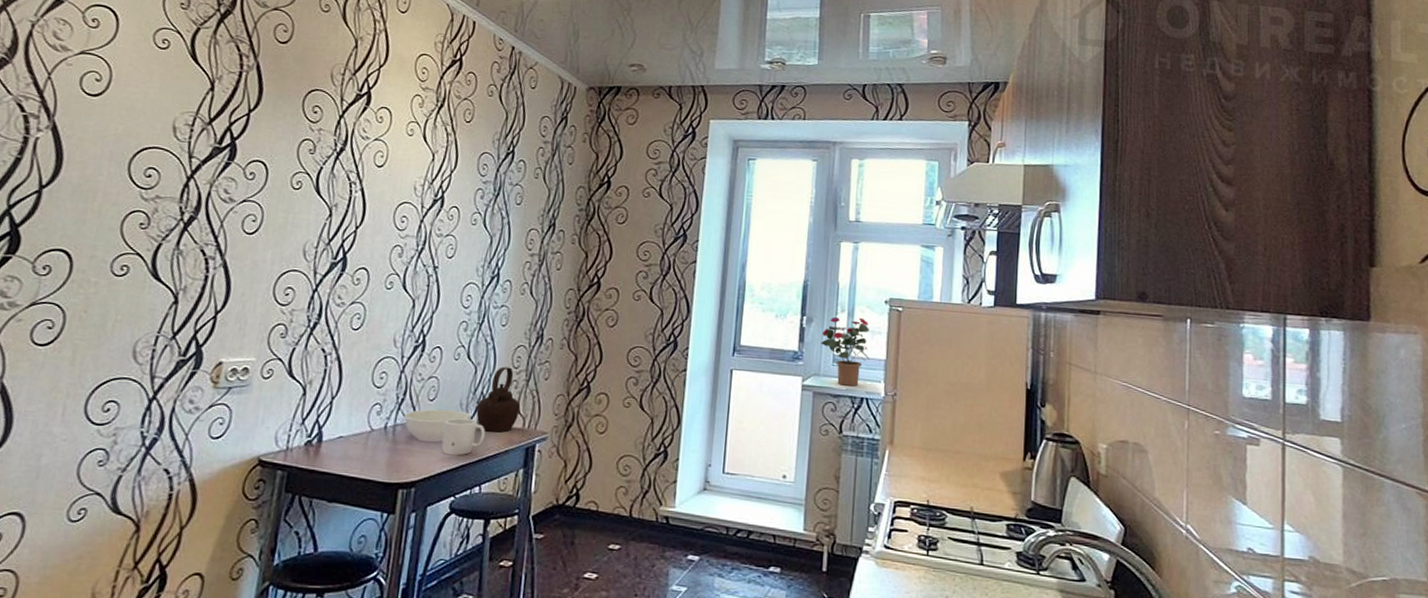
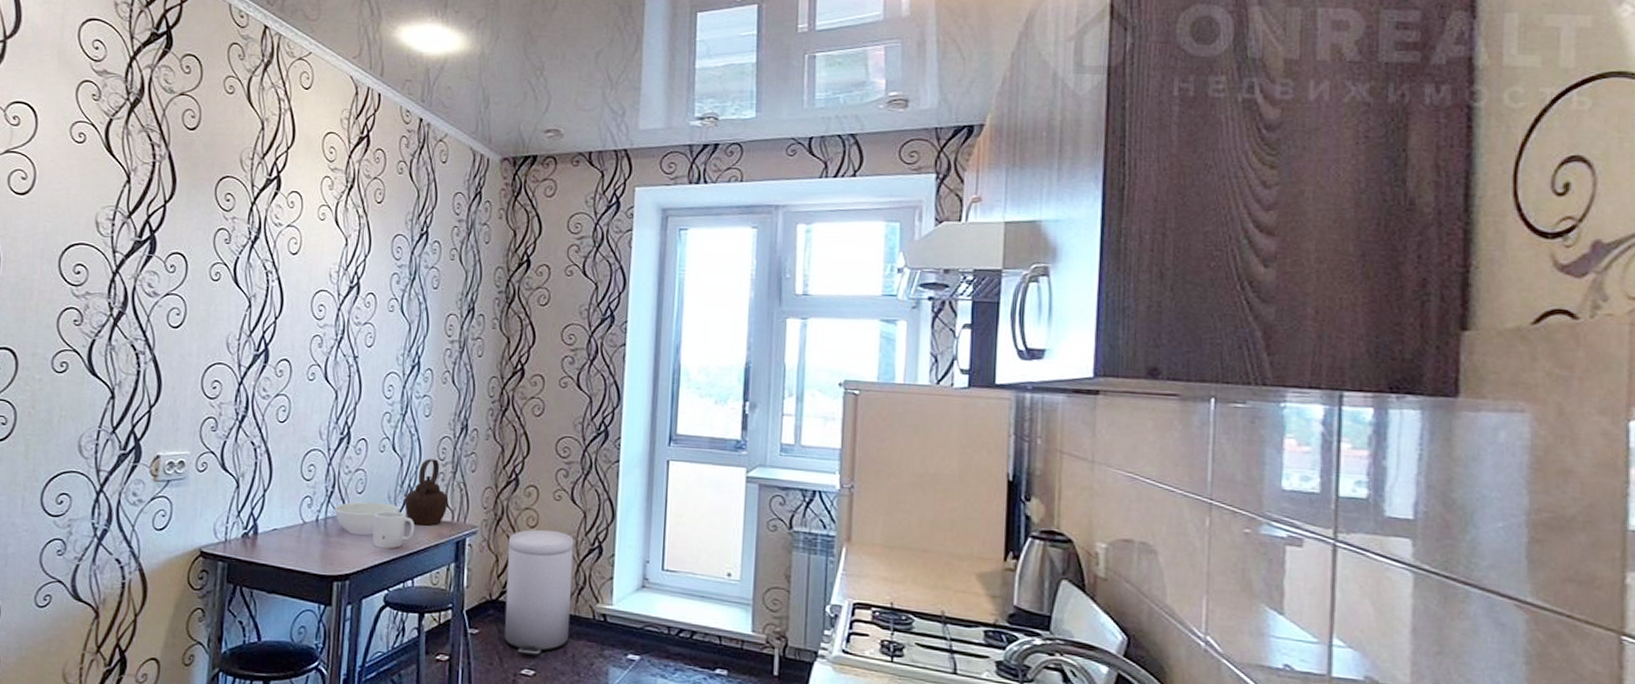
pedal bin: none [569,435,641,558] -> present [504,529,574,655]
potted flower: present [821,316,870,386] -> none [766,402,822,478]

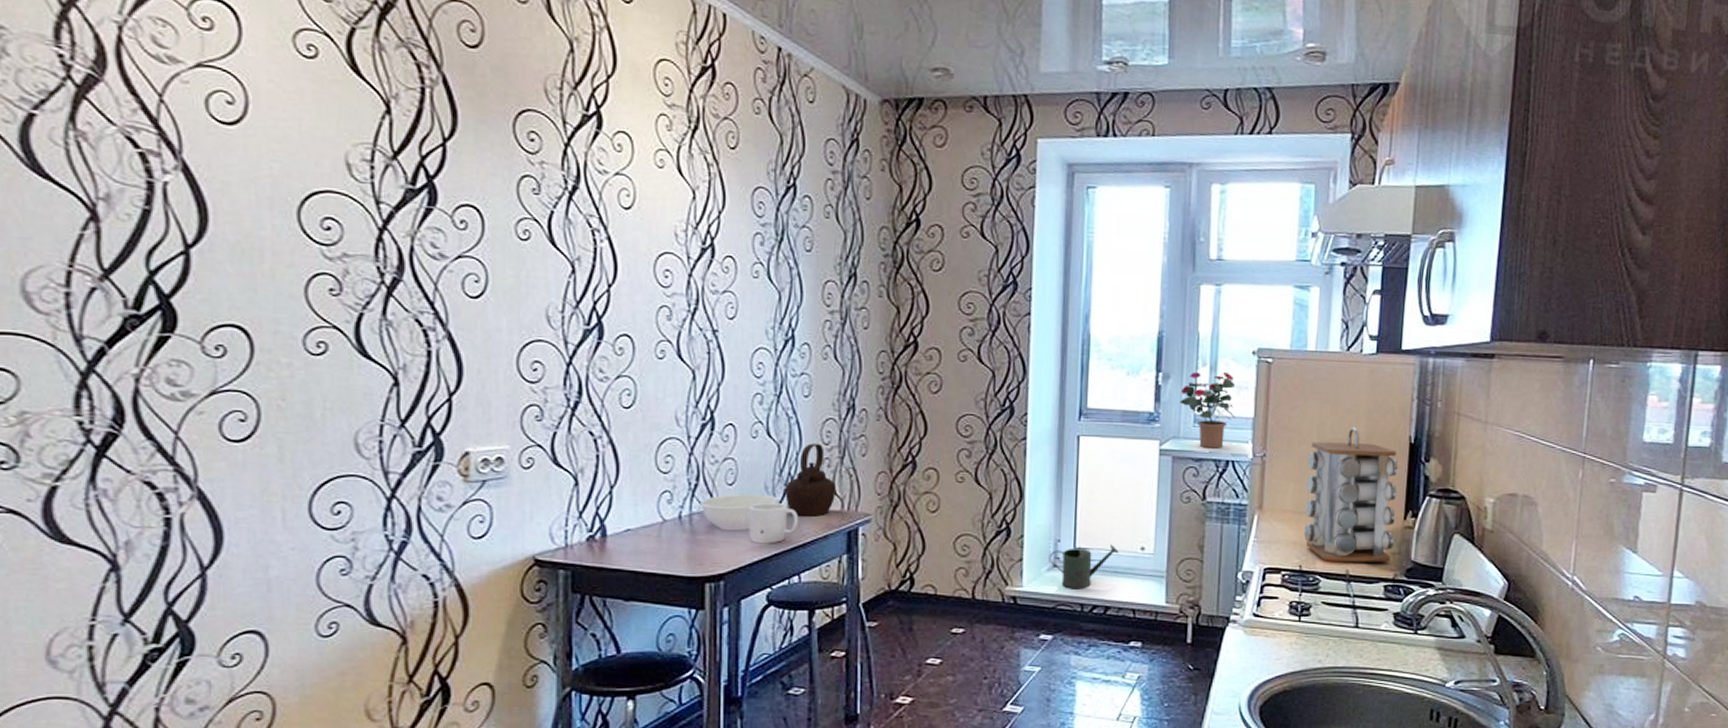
pedal bin: present [504,529,574,655] -> none [906,513,979,643]
watering can: none [638,568,706,612] -> present [1049,544,1119,590]
potted flower: none [766,402,822,478] -> present [1180,371,1236,449]
spice rack: none [894,461,996,606] -> present [1303,426,1398,563]

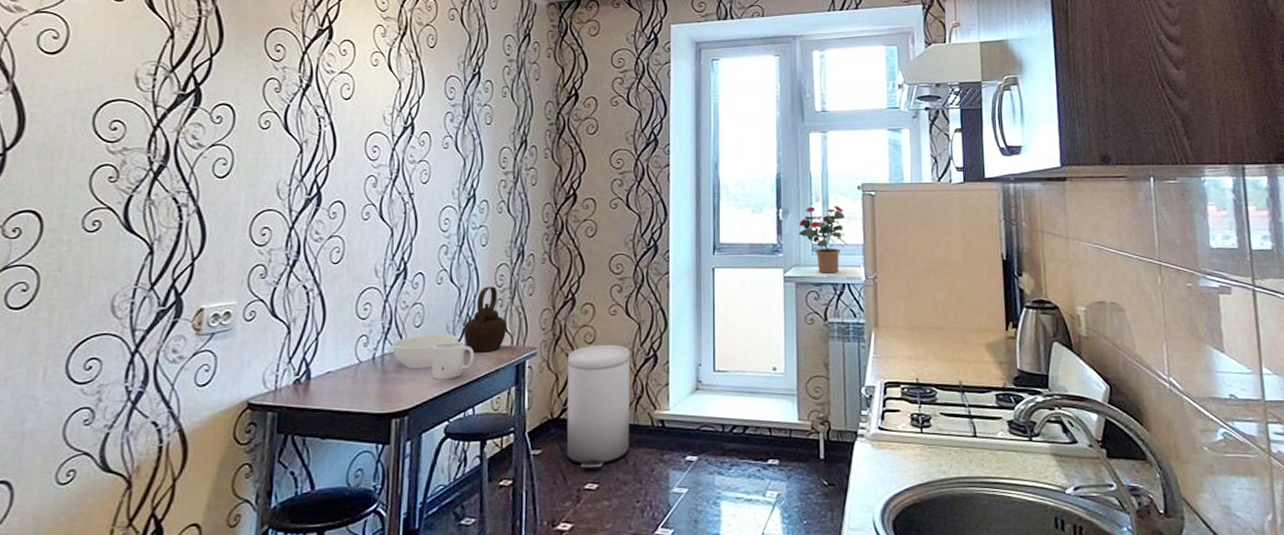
pedal bin: none [906,513,979,643] -> present [566,344,630,468]
watering can: present [1049,544,1119,590] -> none [692,366,754,411]
spice rack: present [1303,426,1398,563] -> none [914,247,1000,374]

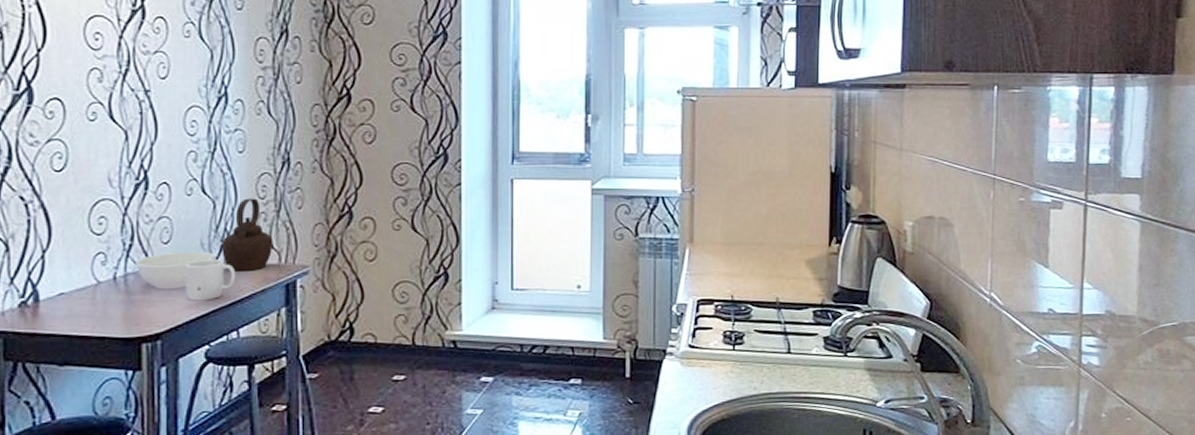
pedal bin: present [566,344,630,468] -> none [345,261,418,392]
potted flower: present [798,206,848,273] -> none [609,112,664,186]

